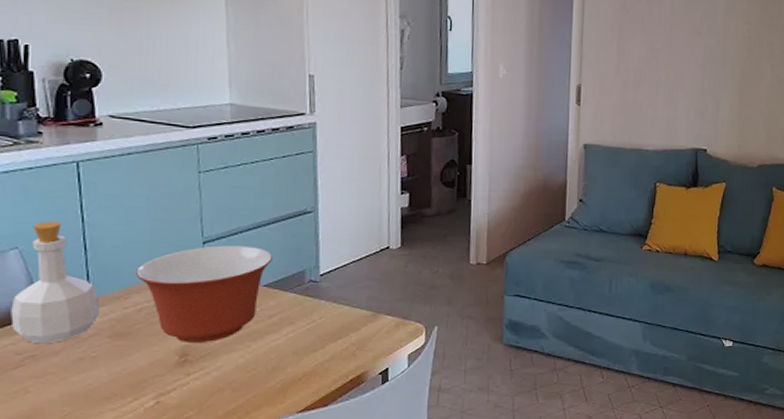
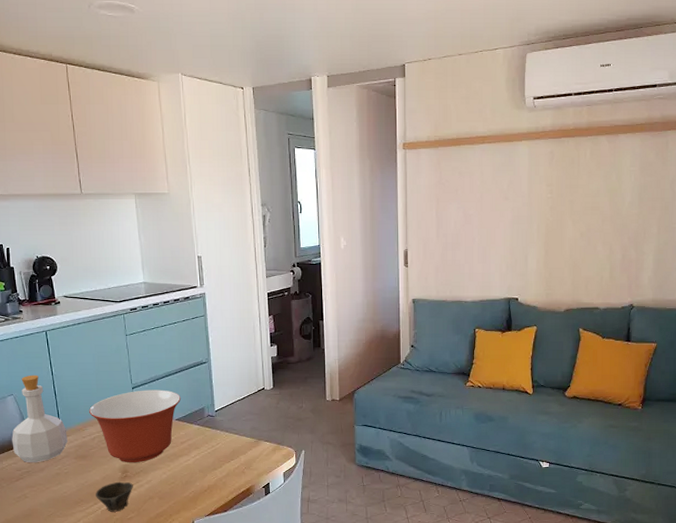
cup: none [137,368,195,410] -> present [96,481,133,512]

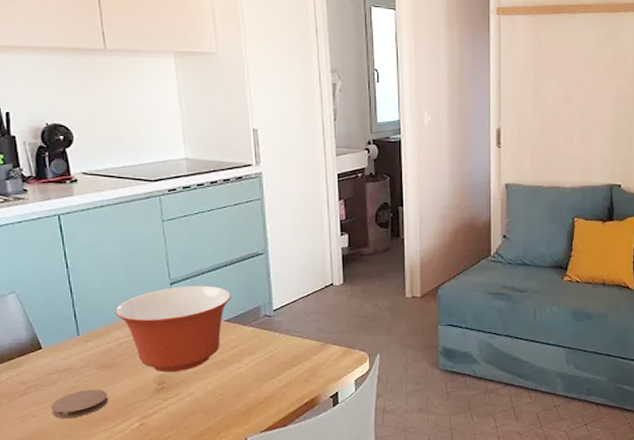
bottle: present [12,375,68,462] -> none [13,268,87,374]
coaster: none [40,476,84,500] -> present [51,389,108,419]
cup: present [96,481,133,512] -> none [124,394,172,431]

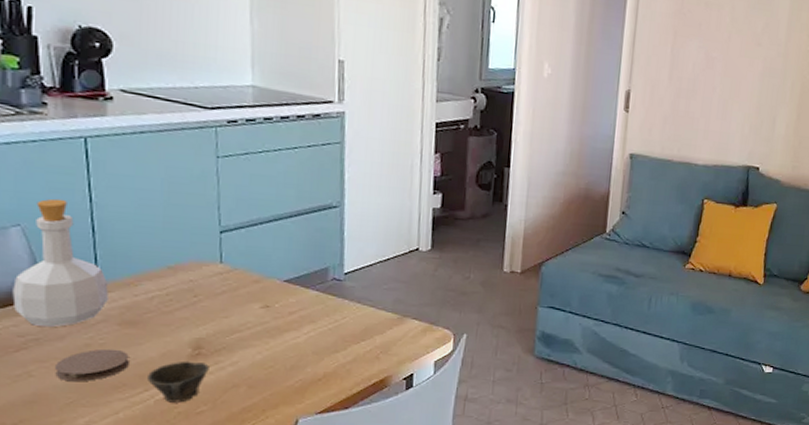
bottle: none [13,268,87,374] -> present [12,198,109,327]
mixing bowl: present [115,285,231,373] -> none [148,236,294,337]
cup: none [124,394,172,431] -> present [148,361,209,403]

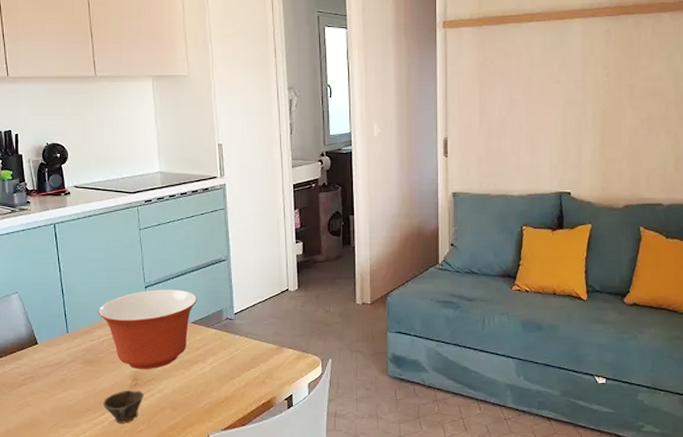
bottle: present [12,198,109,327] -> none [15,271,75,367]
coaster: present [55,348,129,382] -> none [44,382,90,409]
mixing bowl: none [148,236,294,337] -> present [98,289,197,370]

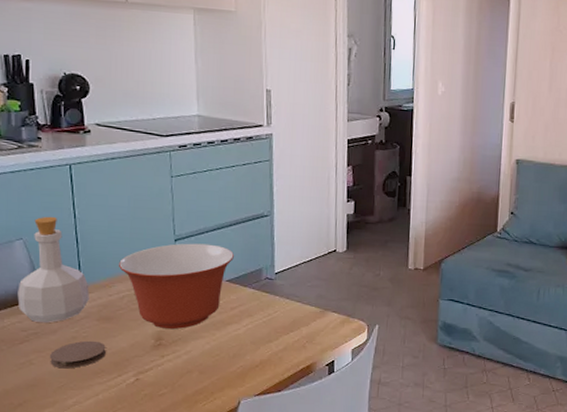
bottle: none [15,271,75,367] -> present [17,216,89,322]
coaster: none [44,382,90,409] -> present [50,340,106,369]
cup: present [103,390,144,423] -> none [120,350,168,386]

